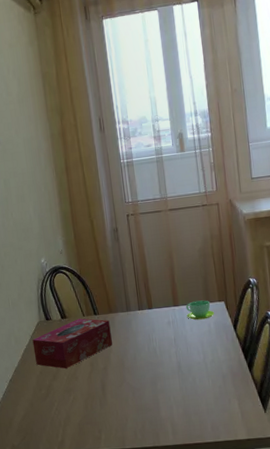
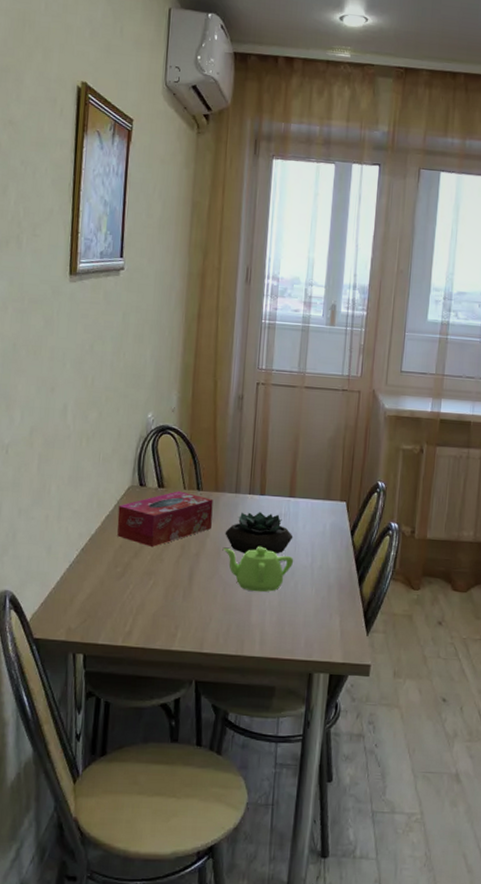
succulent plant: none [124,323,184,361] -> present [225,512,293,554]
teapot: none [126,352,189,391] -> present [223,546,294,592]
cup: present [185,300,215,320] -> none [301,495,334,519]

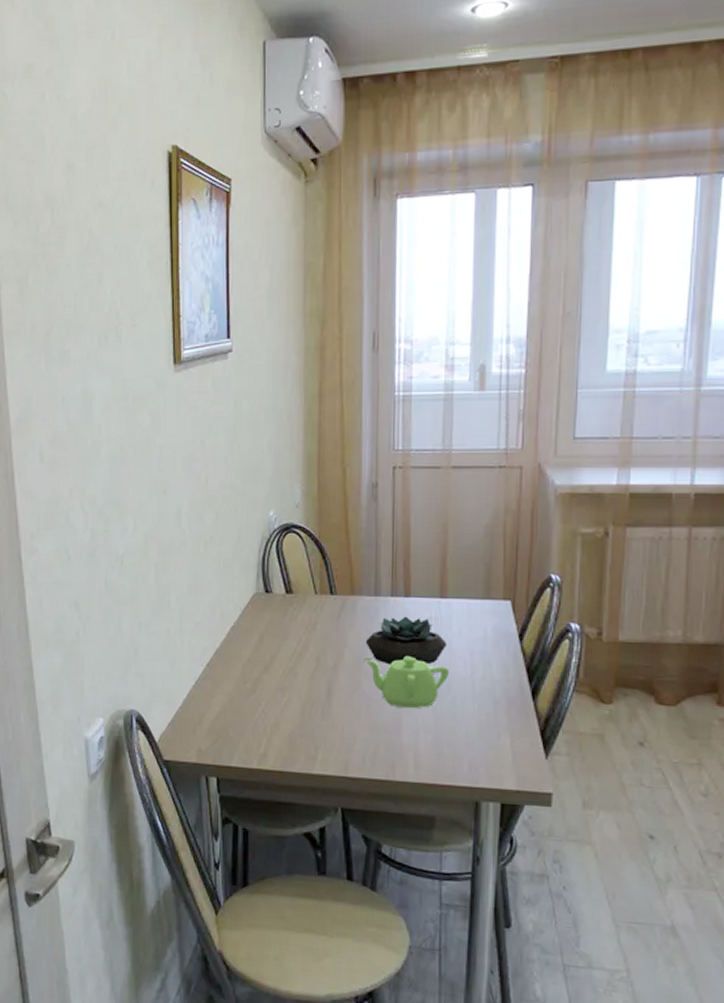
tissue box: present [117,491,213,548] -> none [243,596,350,661]

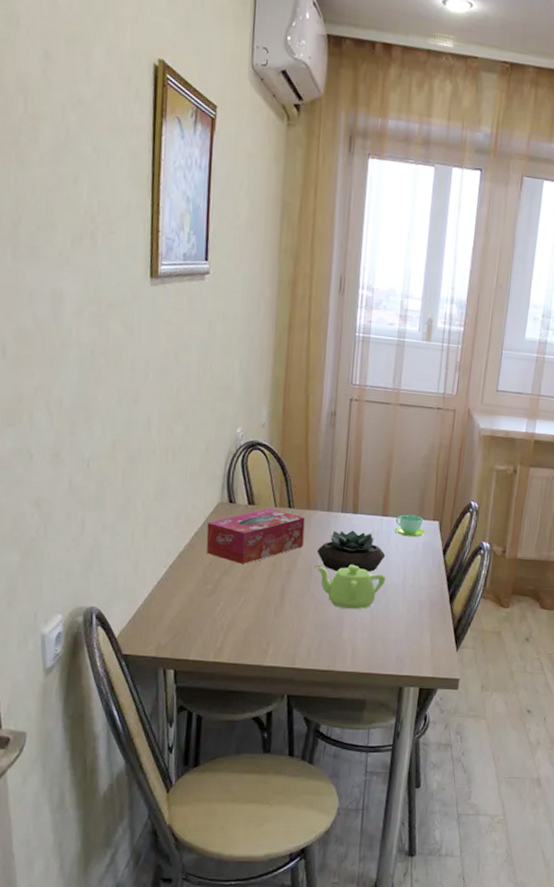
tissue box: none [243,596,350,661] -> present [206,508,305,565]
cup: none [456,594,496,621] -> present [394,514,426,538]

